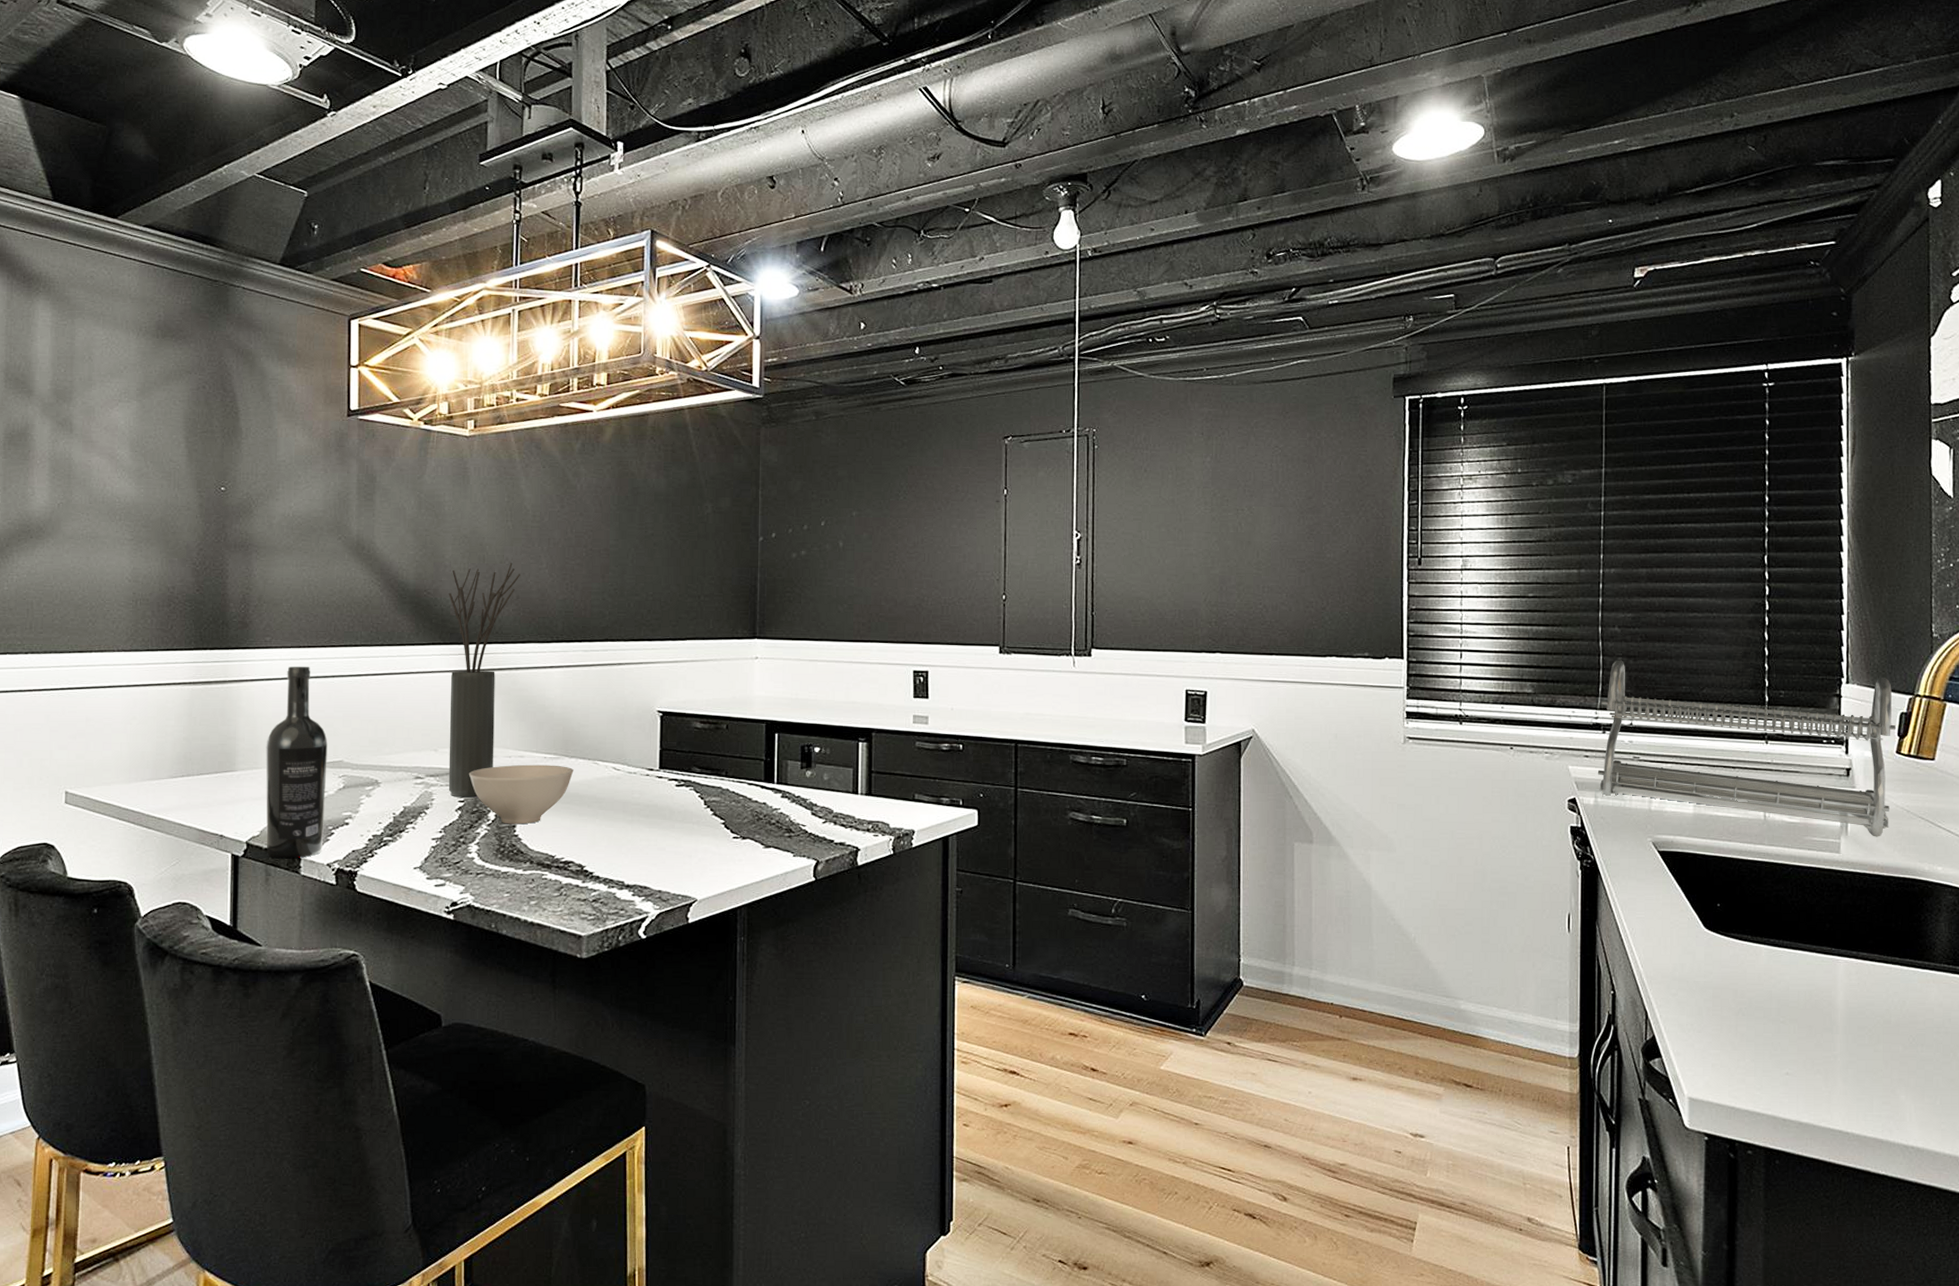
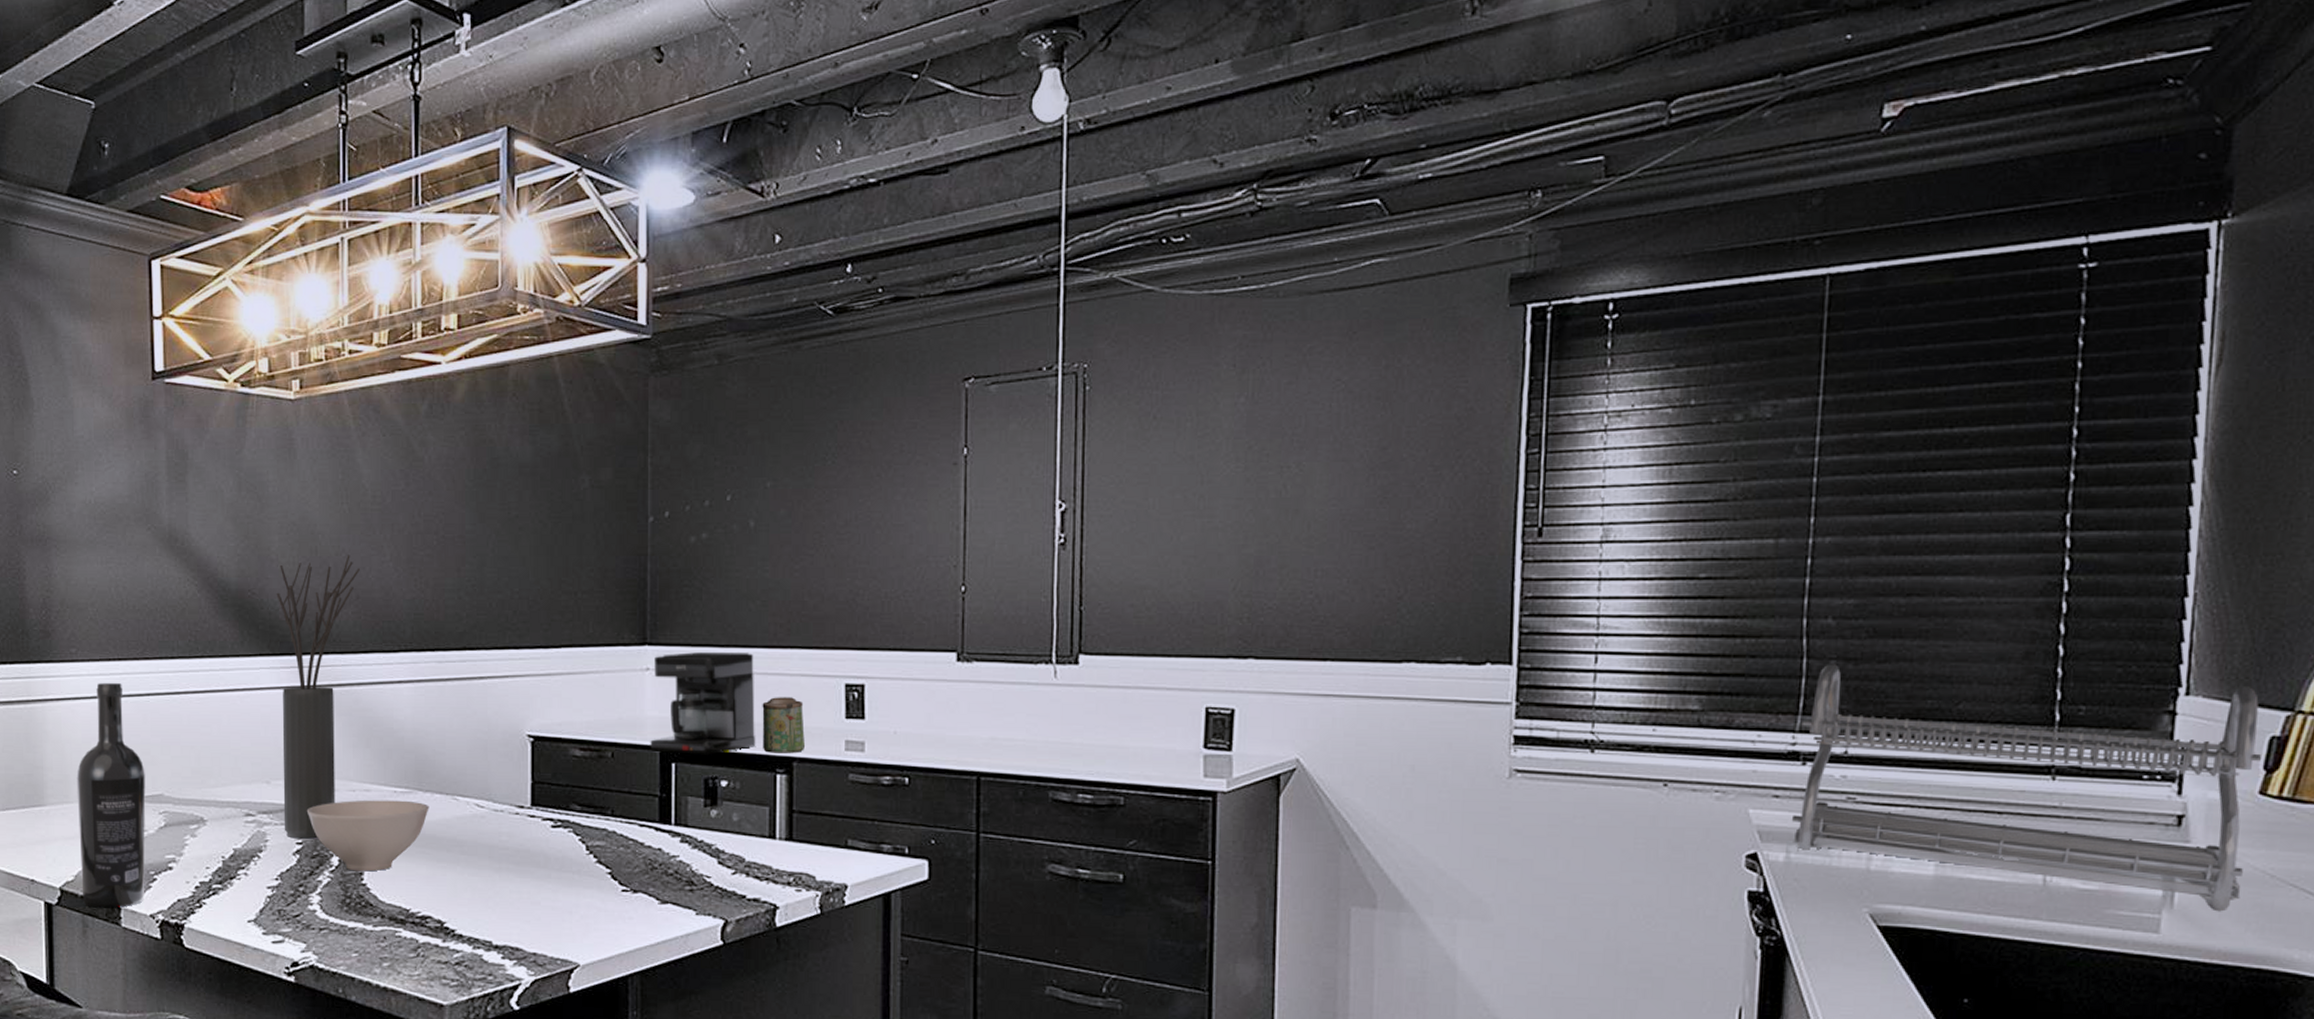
coffee maker: none [758,645,843,727] -> present [650,652,756,755]
canister: none [848,681,881,727] -> present [762,697,805,755]

